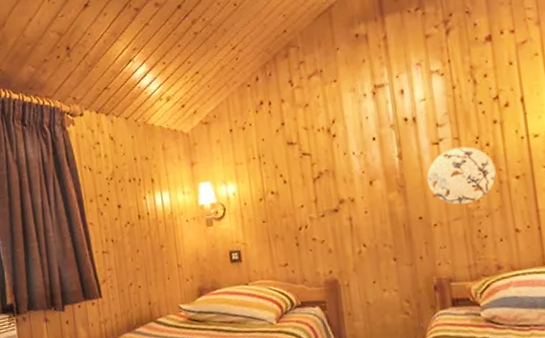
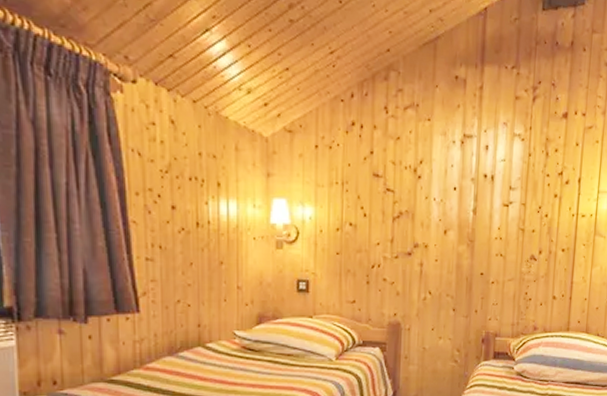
decorative plate: present [426,146,496,205] -> none [493,213,548,267]

